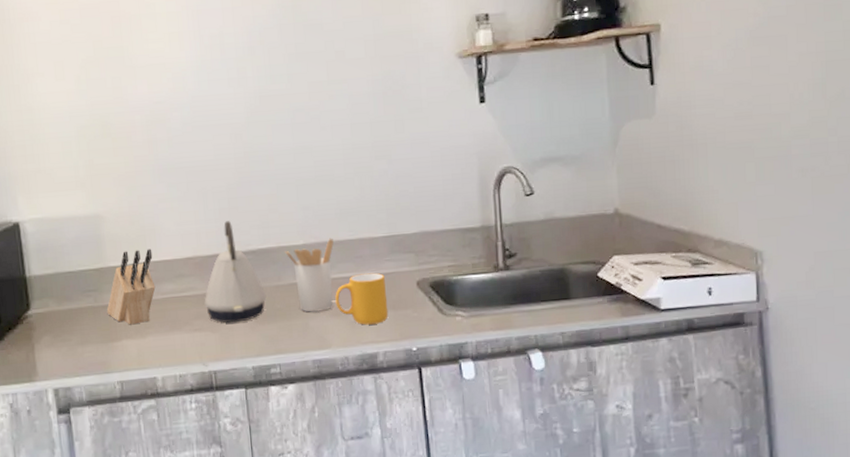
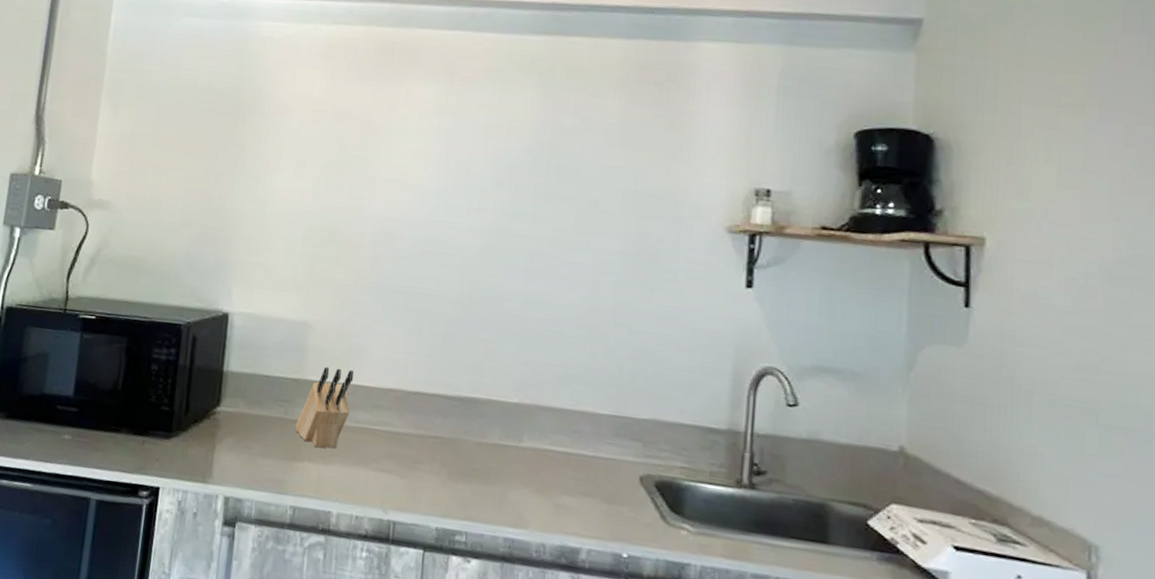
kettle: present [204,221,267,323] -> none [397,358,466,474]
utensil holder: present [285,238,334,313] -> none [495,402,551,484]
mug: present [335,273,389,325] -> none [541,451,603,515]

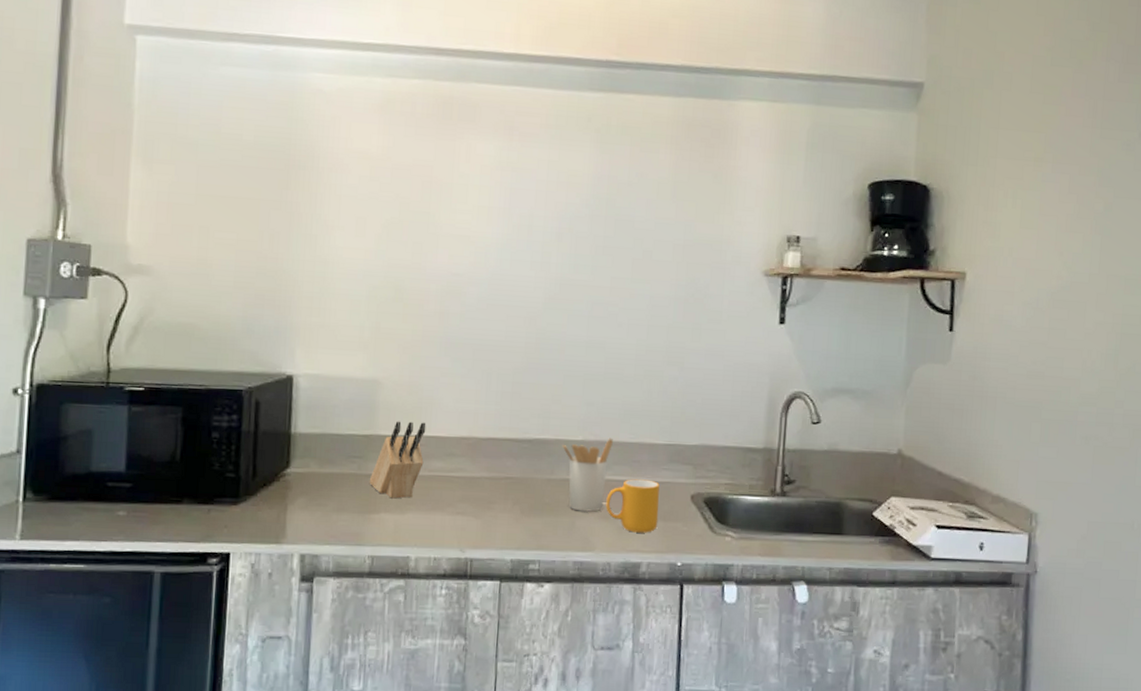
utensil holder: none [495,402,551,484] -> present [562,438,613,513]
mug: none [541,451,603,515] -> present [606,479,660,533]

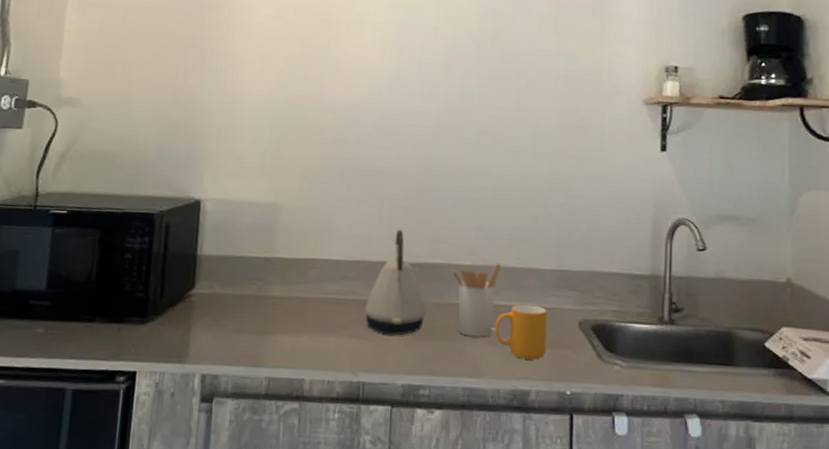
knife block: present [369,421,426,499] -> none [267,244,323,321]
kettle: none [471,405,537,512] -> present [364,230,427,335]

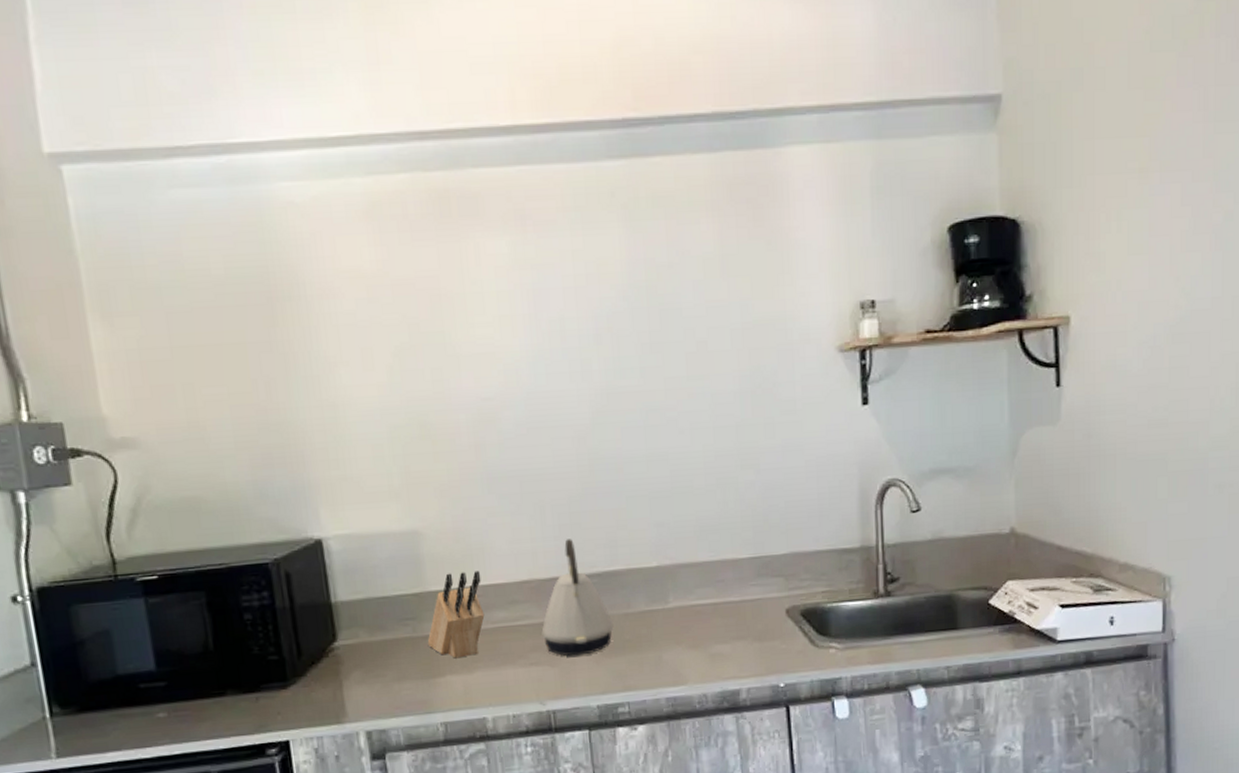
knife block: none [267,244,323,321] -> present [427,570,485,659]
utensil holder: present [451,263,501,338] -> none [636,559,692,644]
mug: present [494,304,547,360] -> none [692,599,753,659]

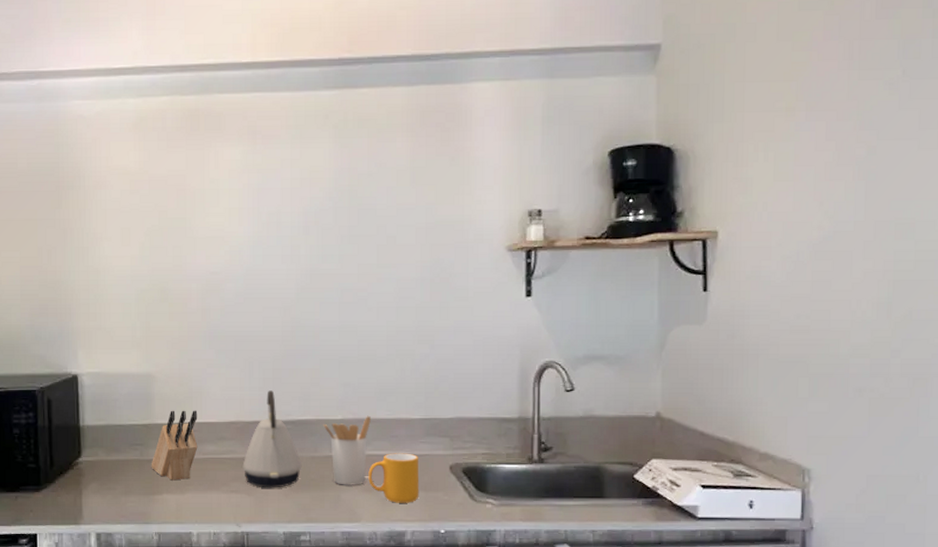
utensil holder: none [636,559,692,644] -> present [323,415,371,486]
mug: none [692,599,753,659] -> present [368,453,419,503]

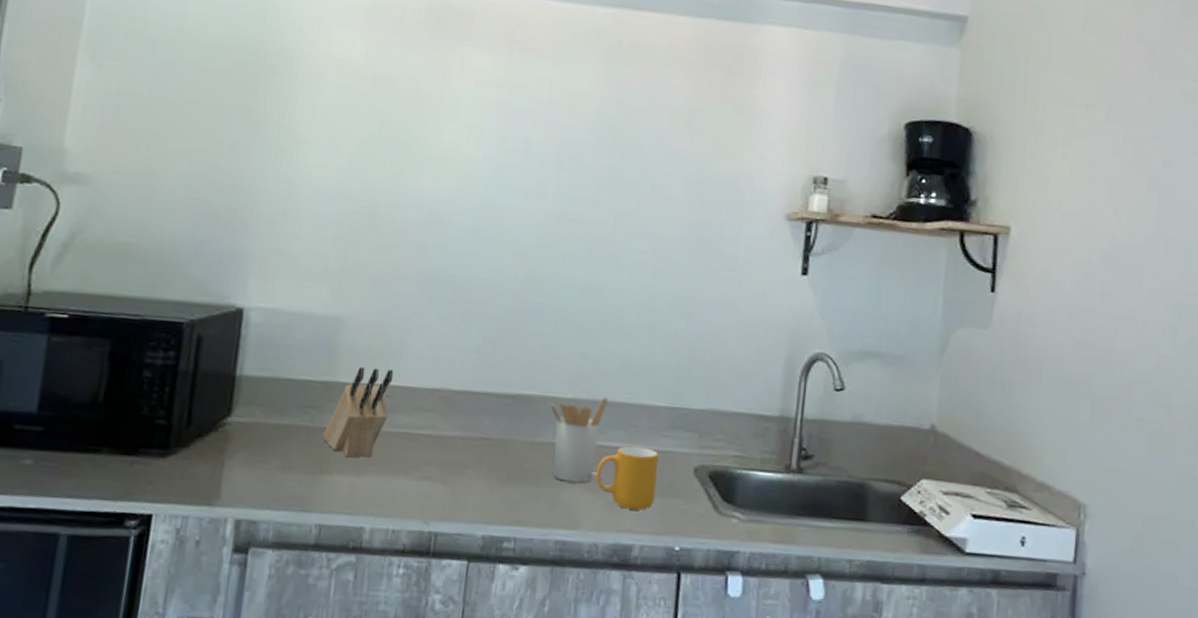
kettle: present [242,390,302,488] -> none [441,354,517,478]

